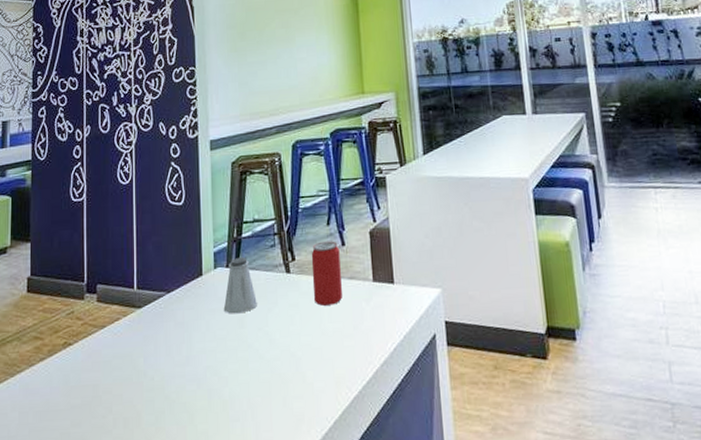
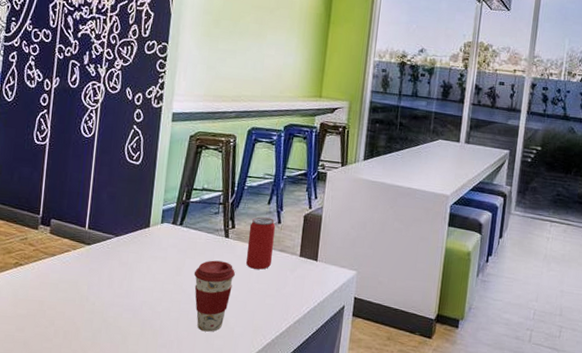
saltshaker: present [224,256,257,314] -> none [165,217,196,264]
coffee cup: none [258,302,304,393] -> present [194,260,235,332]

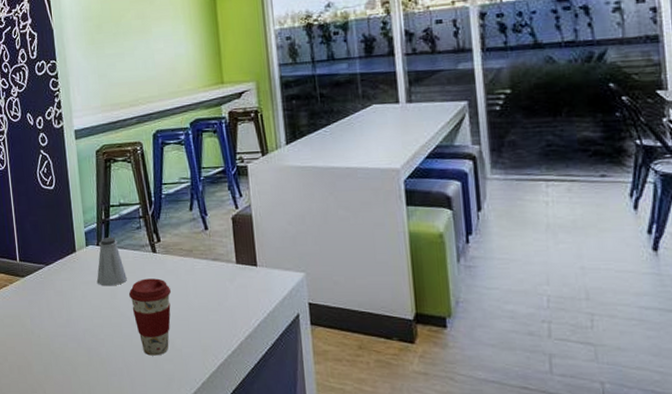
saltshaker: none [165,217,196,264] -> present [97,236,127,286]
beverage can: present [245,216,275,270] -> none [175,225,208,283]

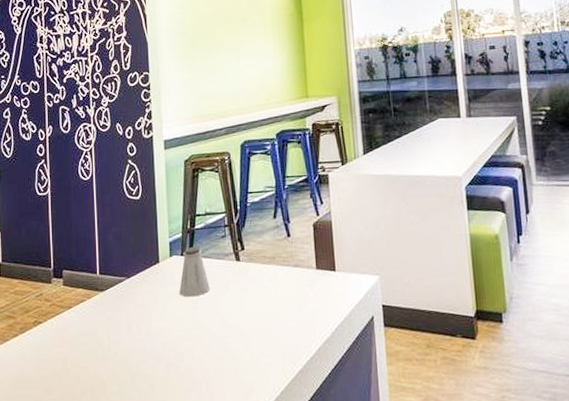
coffee cup: present [128,278,171,356] -> none [210,287,253,367]

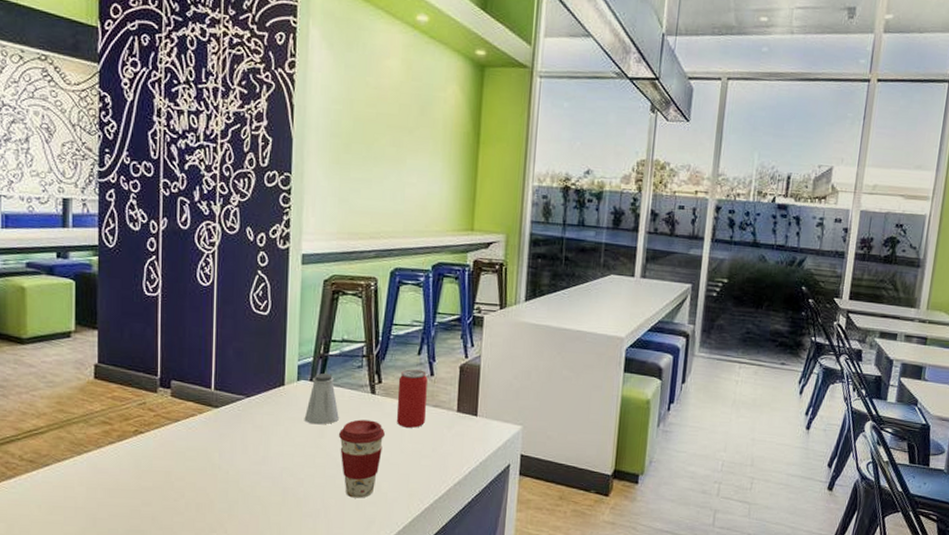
coffee cup: none [210,287,253,367] -> present [338,419,385,498]
beverage can: none [259,232,289,290] -> present [396,369,428,428]

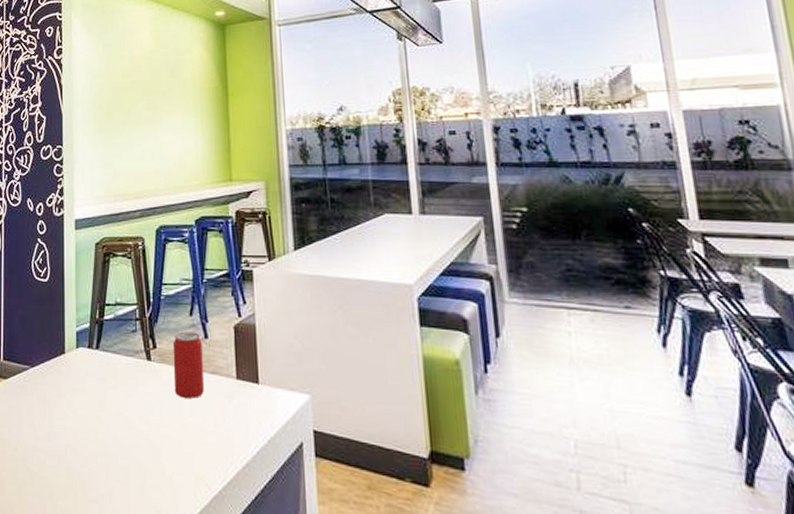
saltshaker: present [305,373,339,425] -> none [85,339,117,396]
coffee cup: present [338,419,385,498] -> none [118,389,164,482]

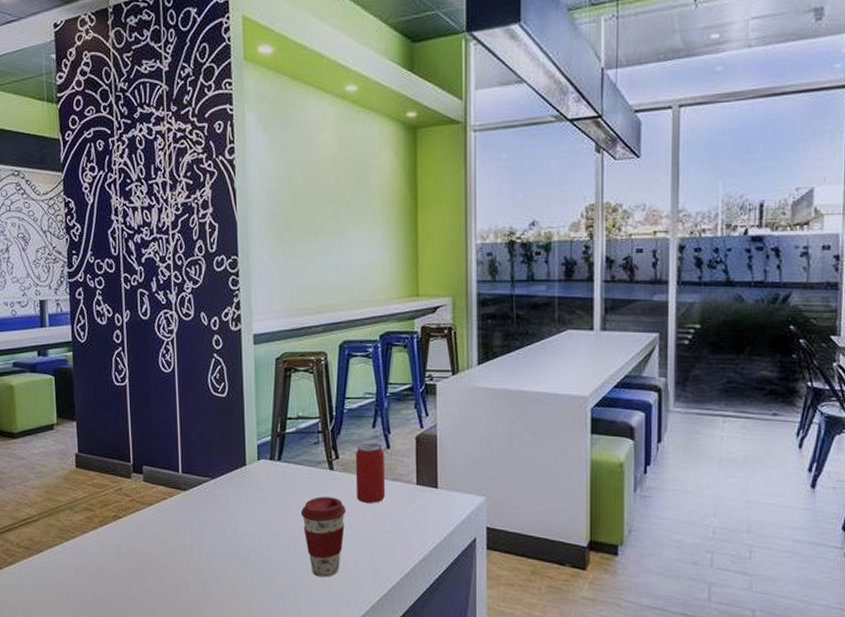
coffee cup: none [118,389,164,482] -> present [300,497,346,577]

